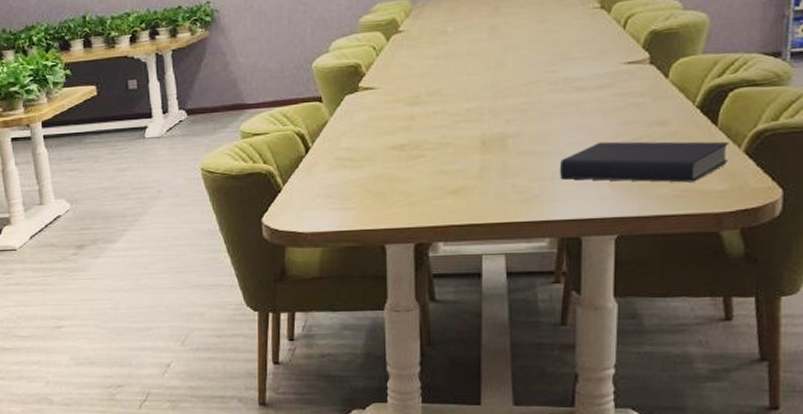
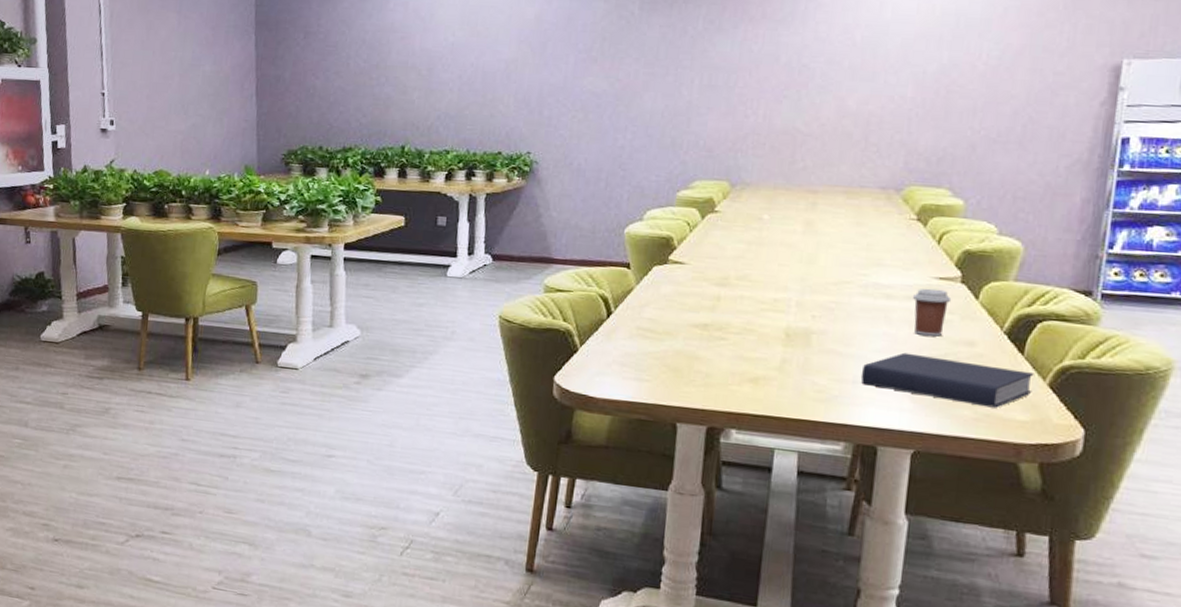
coffee cup: none [604,73,642,122] -> present [913,288,952,337]

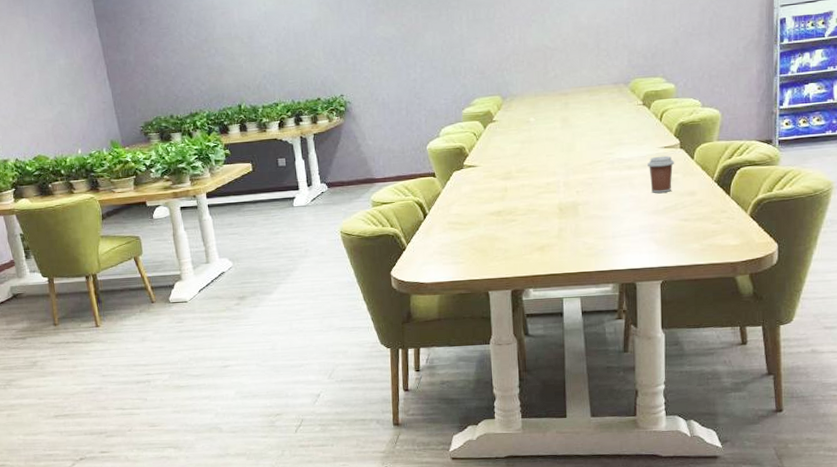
book: present [861,352,1034,408] -> none [617,207,739,240]

